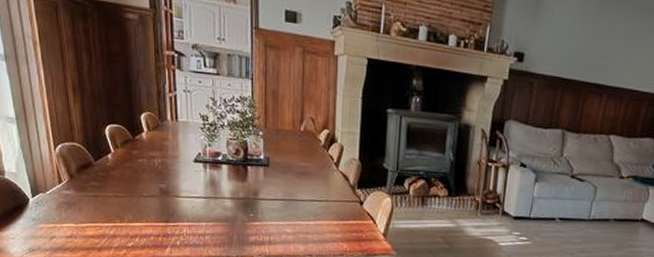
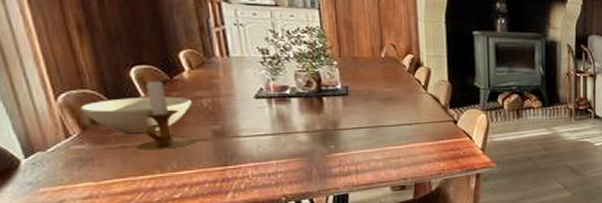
bowl: none [70,152,147,186] -> present [80,96,192,134]
candlestick: none [105,139,148,202] -> present [136,81,197,150]

